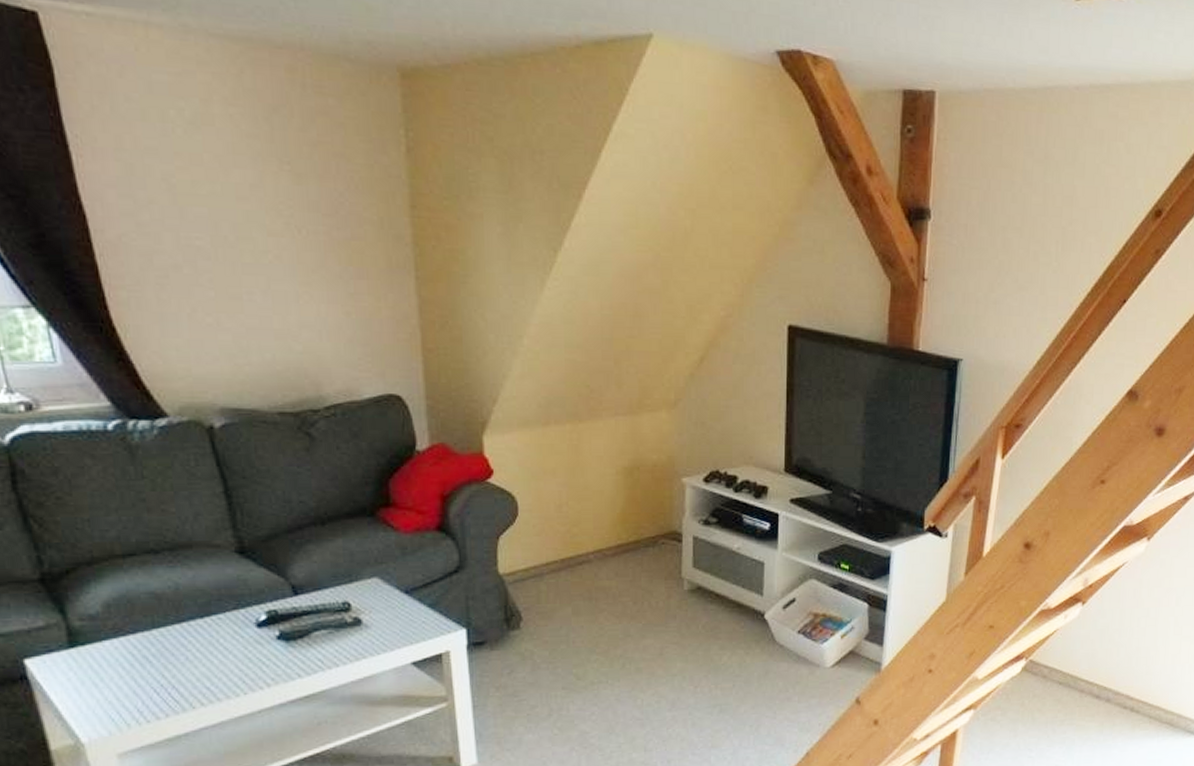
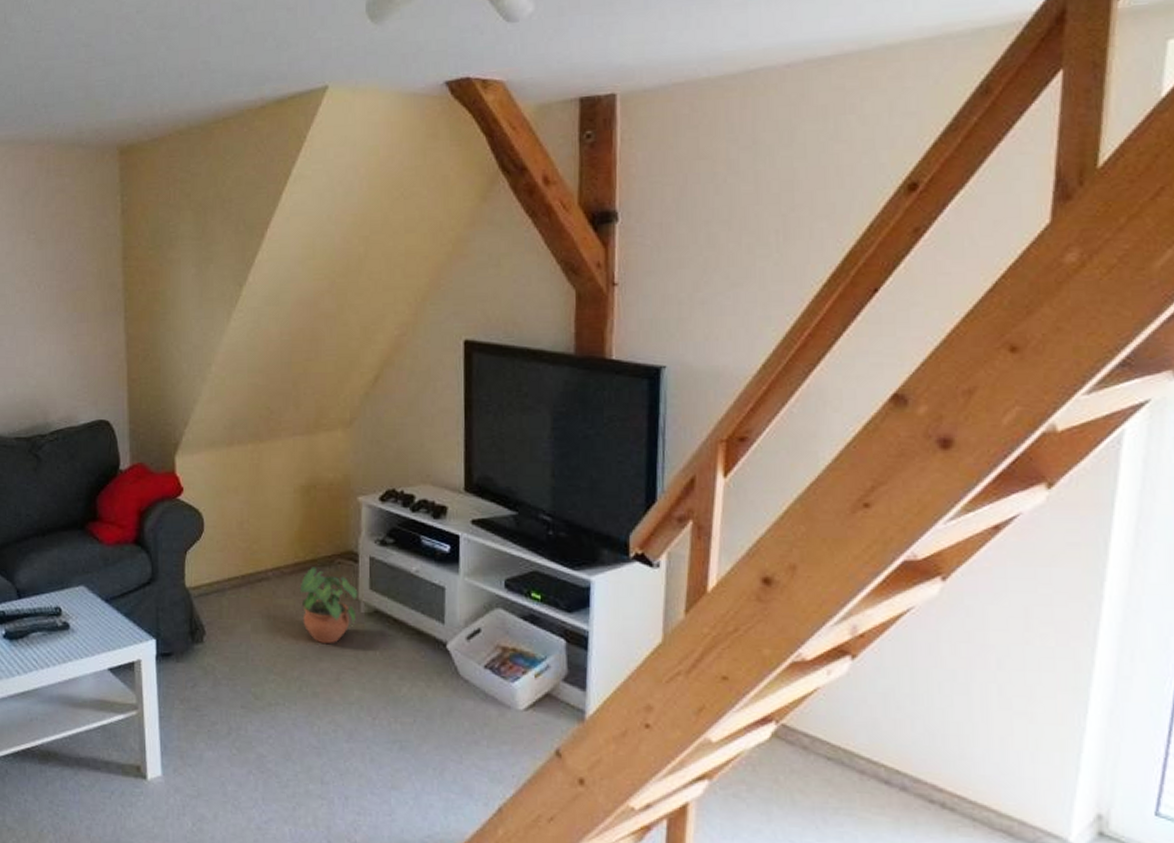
potted plant: none [622,548,682,622] -> present [299,567,358,644]

